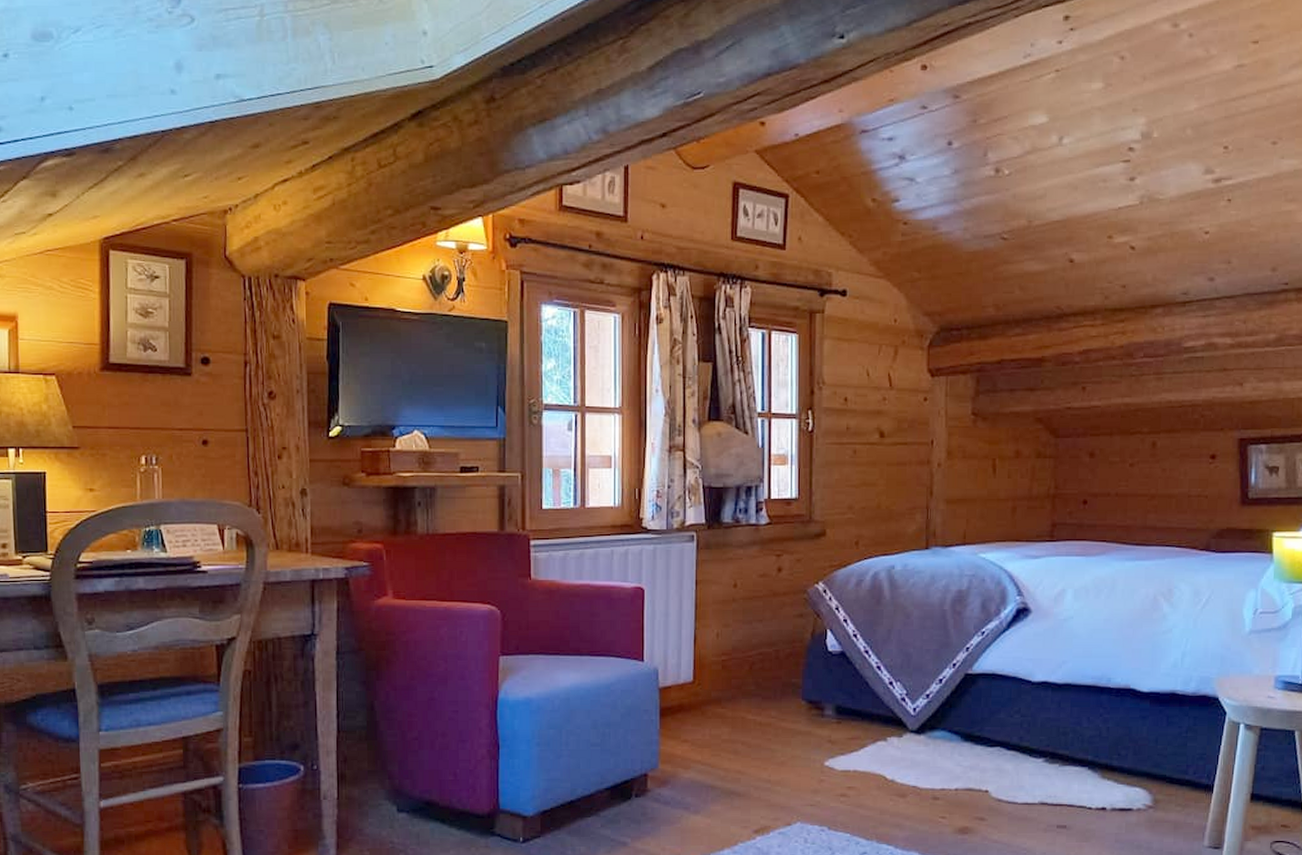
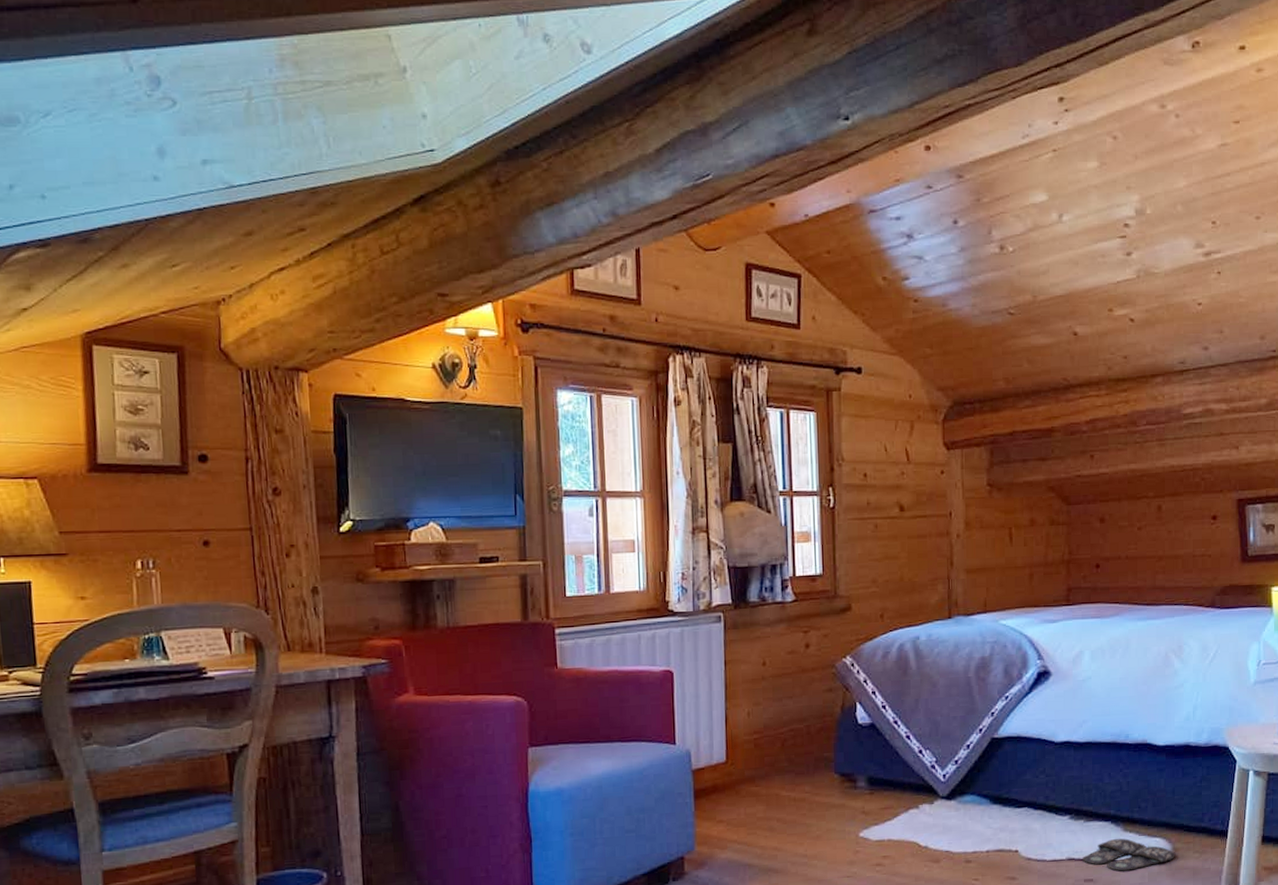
slippers: none [1056,785,1155,820] -> present [1083,838,1175,872]

